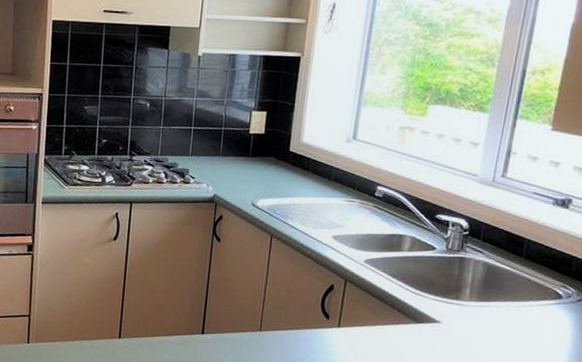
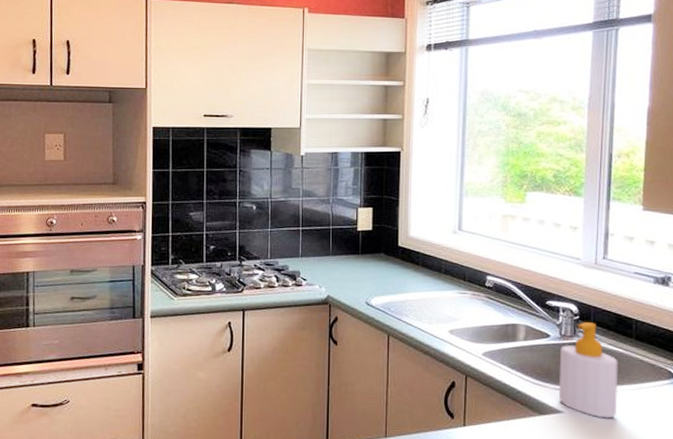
soap bottle: none [437,238,504,332] -> present [558,322,618,419]

